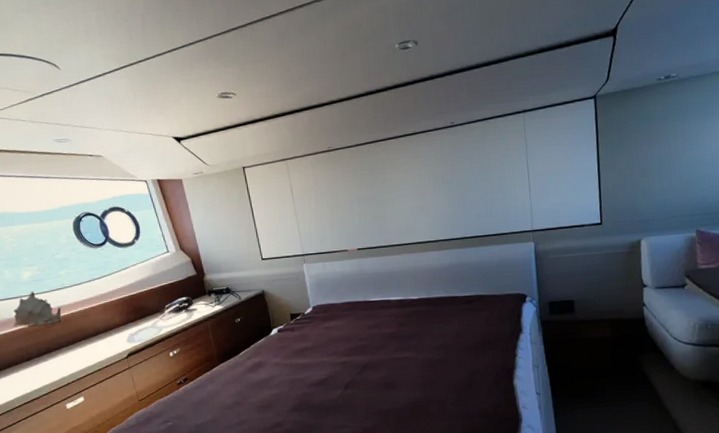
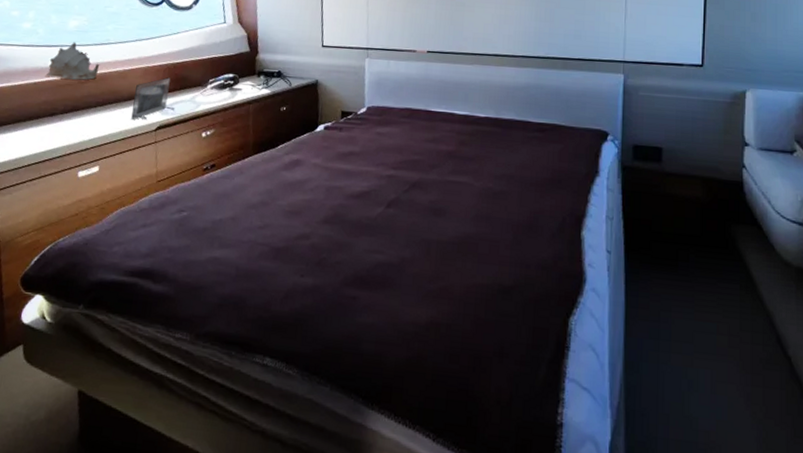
photo frame: none [100,309,139,351] -> present [131,77,174,120]

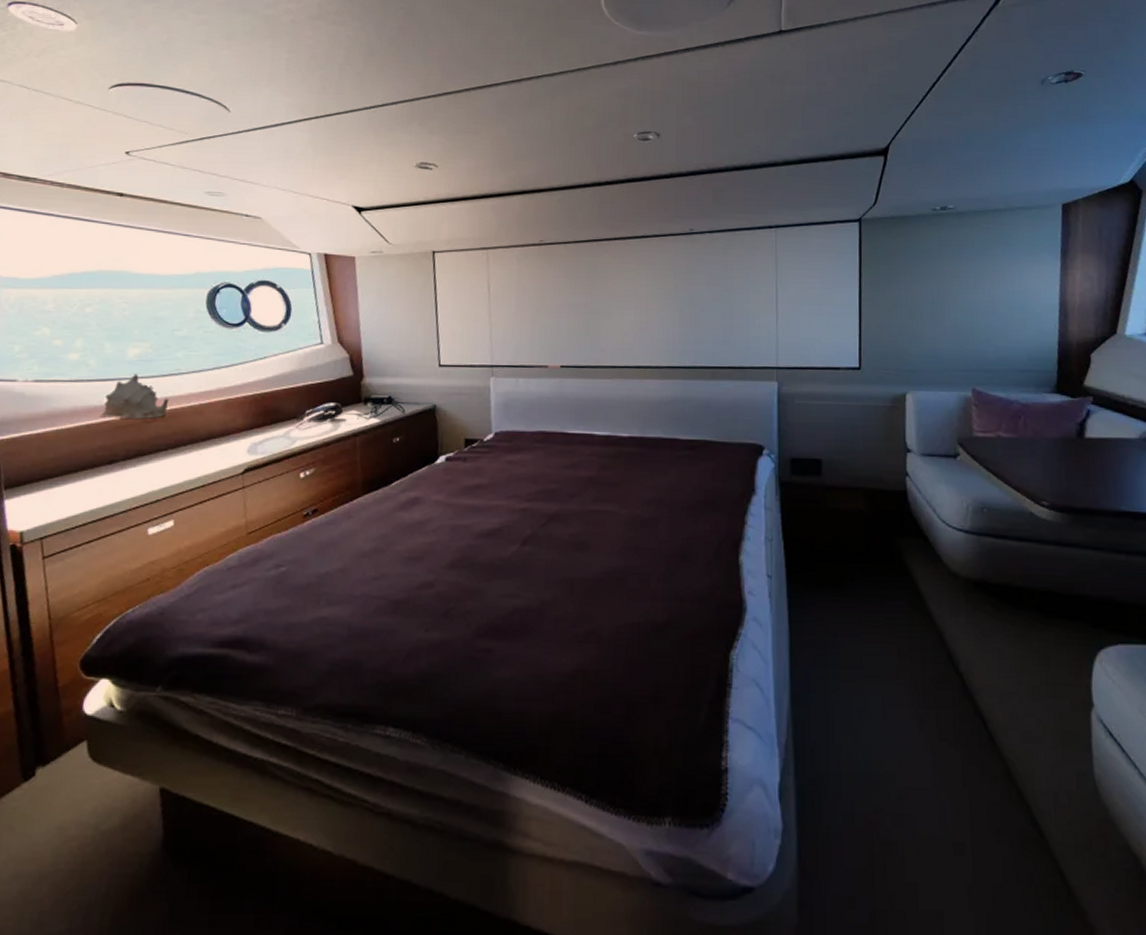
photo frame: present [131,77,174,120] -> none [211,410,265,462]

